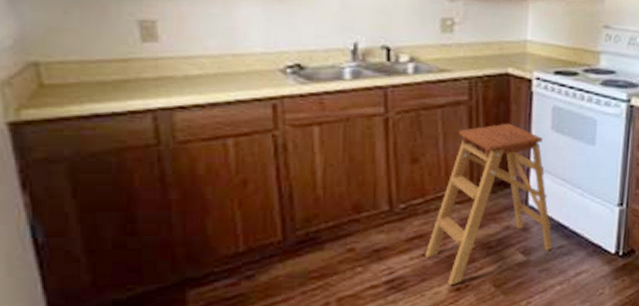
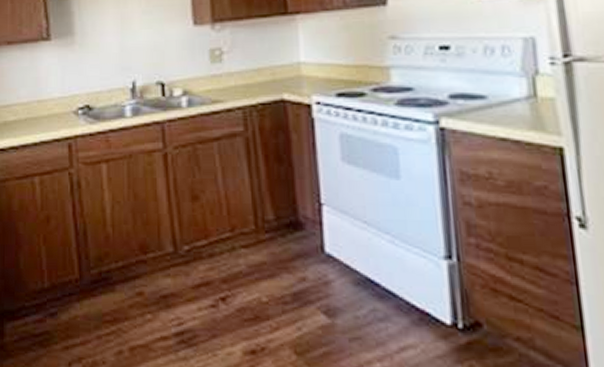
step ladder: present [425,123,553,286] -> none [213,155,363,347]

